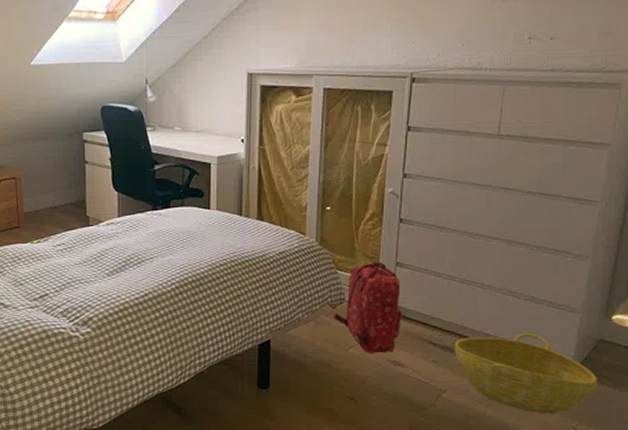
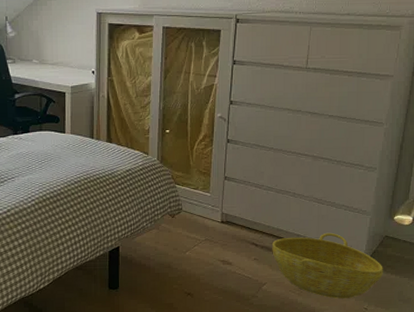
backpack: present [334,262,402,354] -> none [173,176,230,255]

